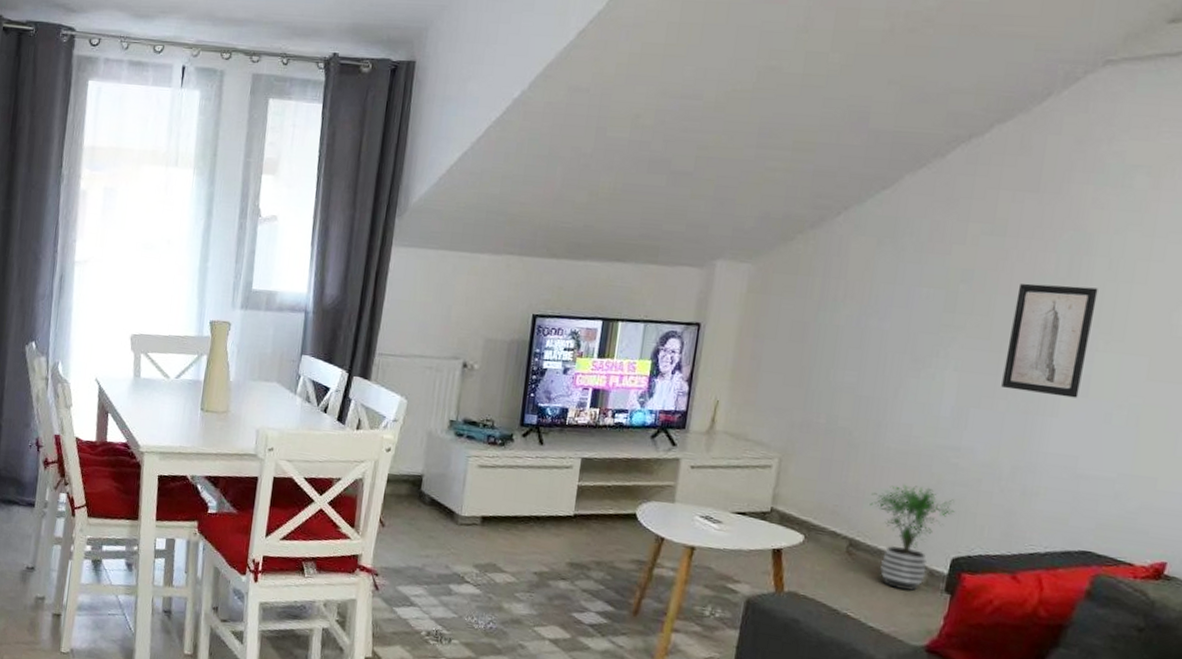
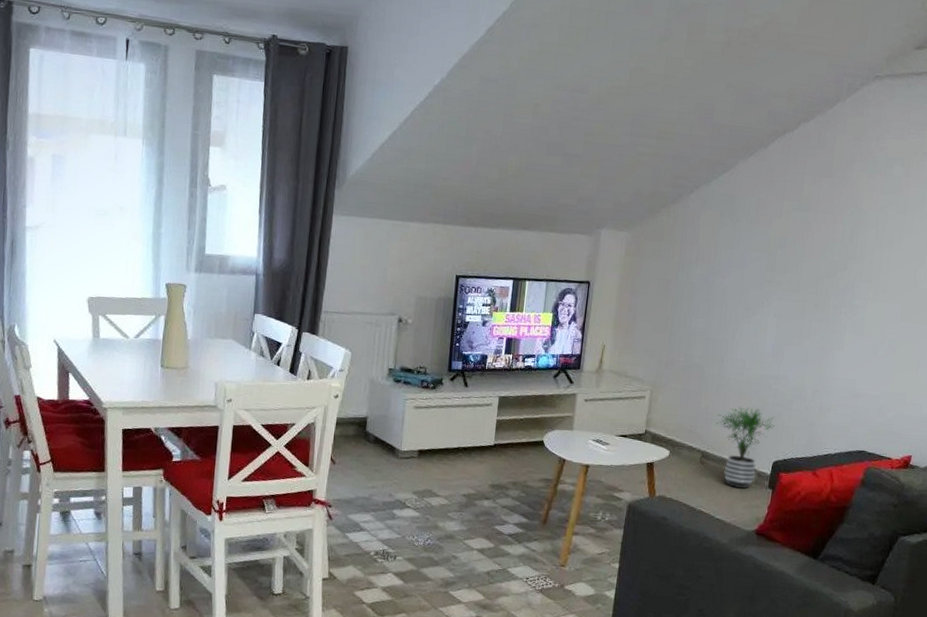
wall art: present [1001,283,1098,398] -> none [806,248,870,336]

